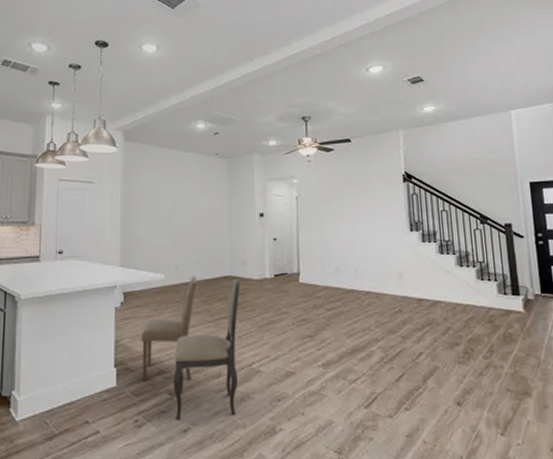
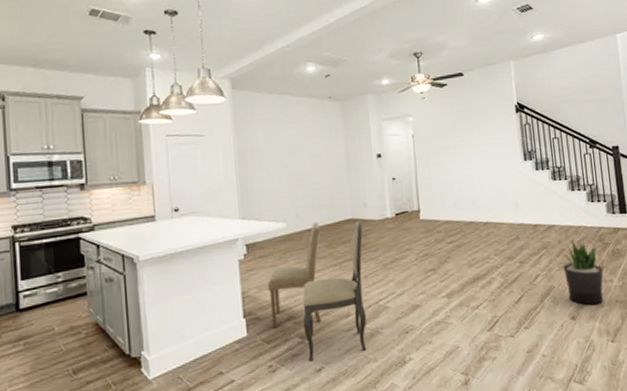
planter: none [448,318,493,392] -> present [562,239,603,306]

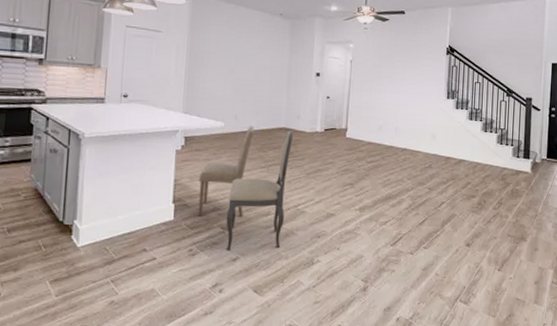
planter: present [562,239,603,306] -> none [466,175,501,236]

